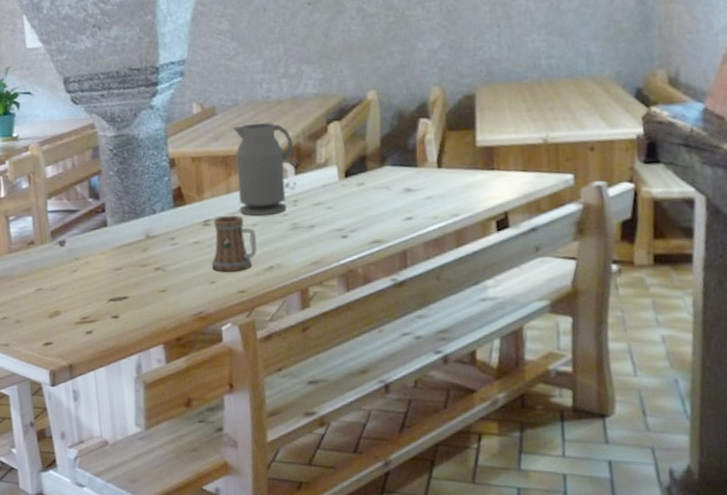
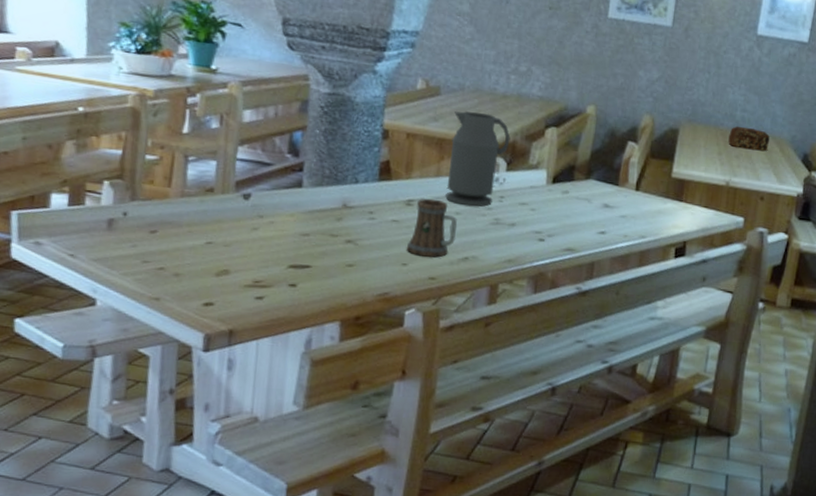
bread loaf: none [536,74,589,99] -> present [728,126,770,152]

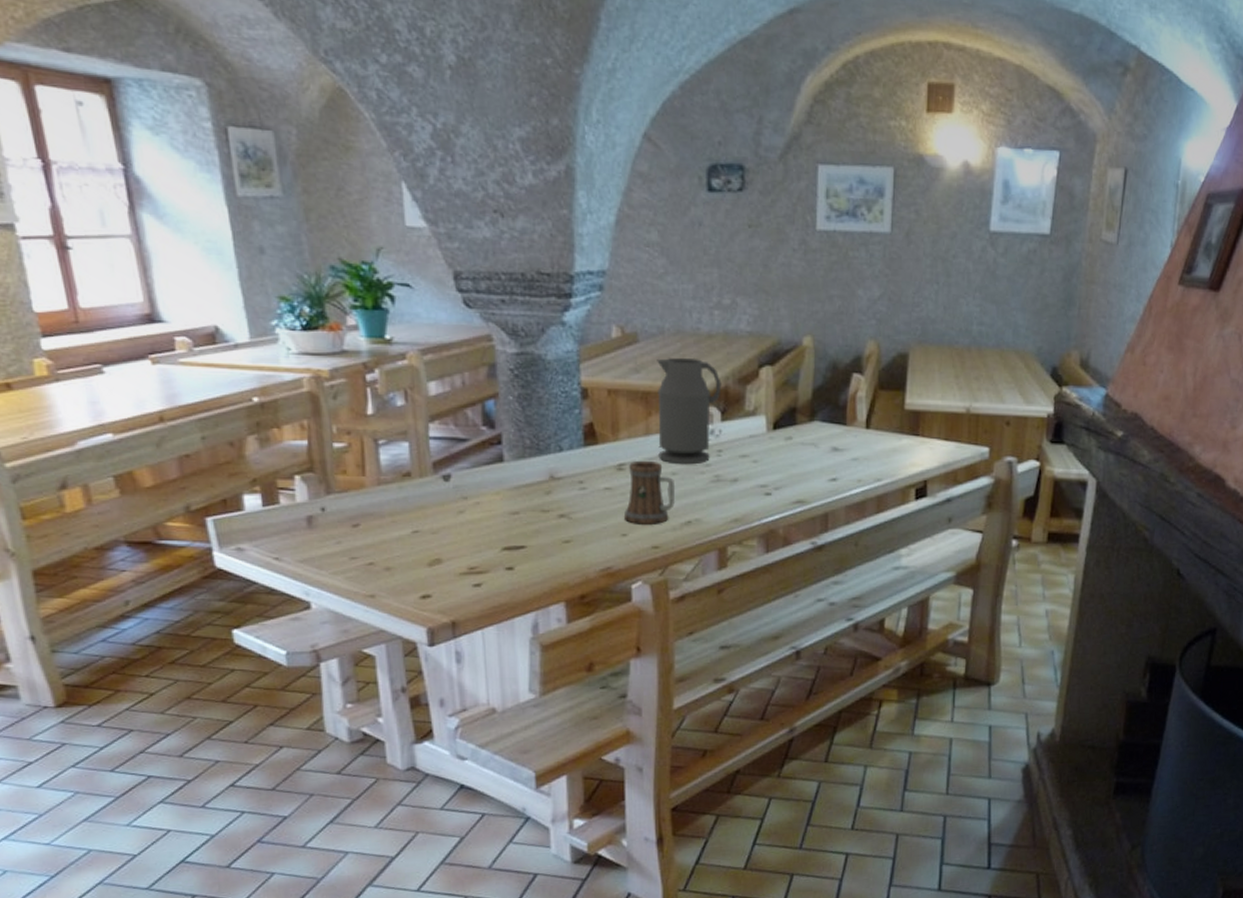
bread loaf: present [728,126,770,152] -> none [965,342,1012,369]

